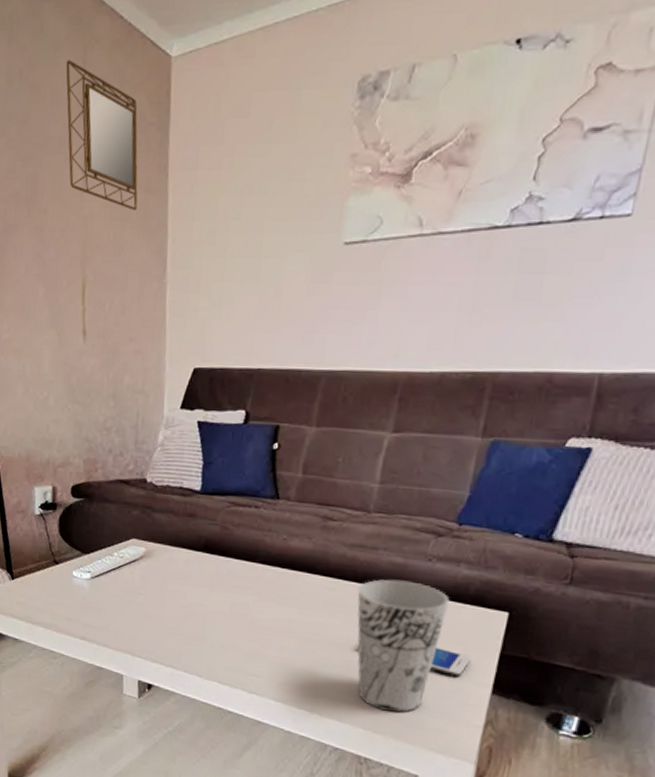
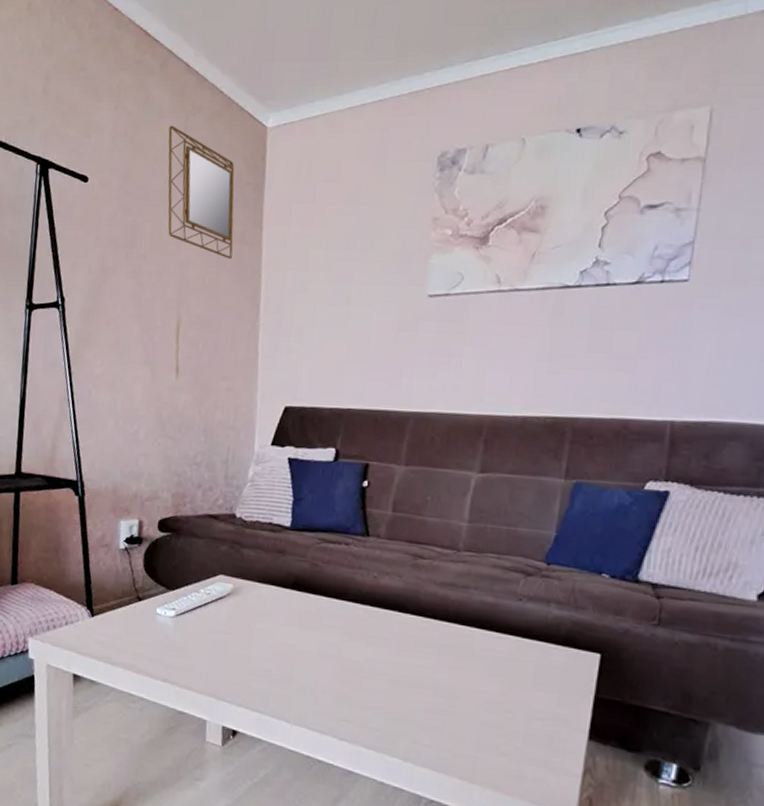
cup: present [357,579,450,713] -> none [449,619,542,761]
smartphone: present [429,646,472,678] -> none [524,689,566,723]

